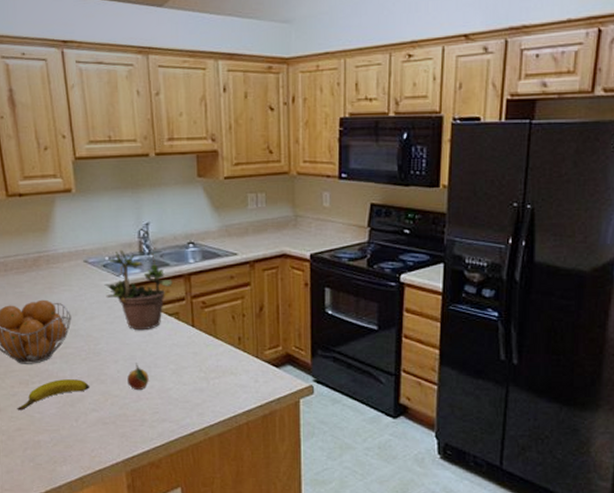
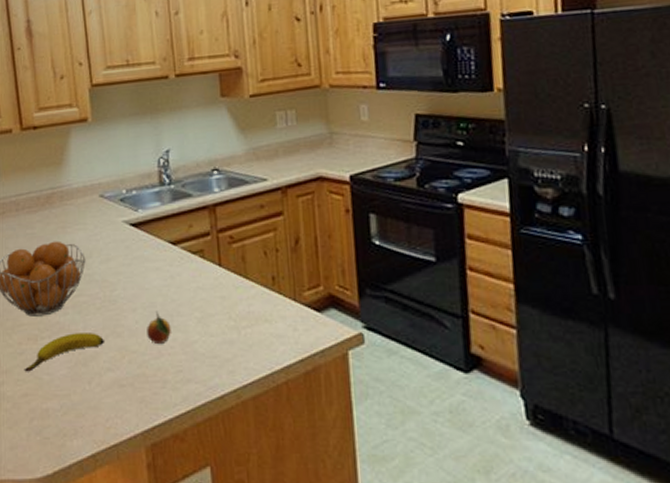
potted plant: present [106,247,173,331] -> none [123,176,196,273]

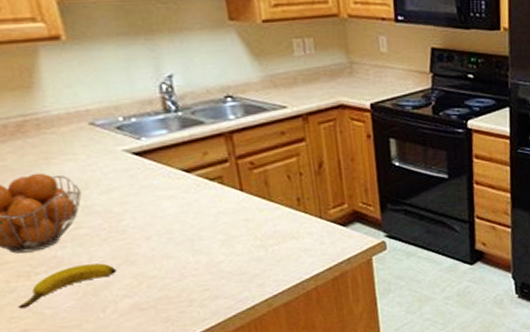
fruit: present [147,311,171,344] -> none [165,237,193,268]

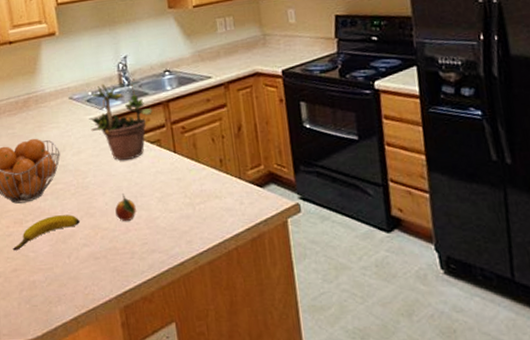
potted plant: none [123,103,211,201] -> present [91,78,152,161]
fruit: none [165,237,193,268] -> present [115,193,136,221]

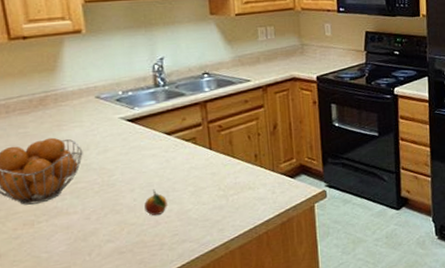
banana: present [12,214,80,251] -> none [20,212,103,253]
potted plant: present [91,78,152,161] -> none [120,79,189,159]

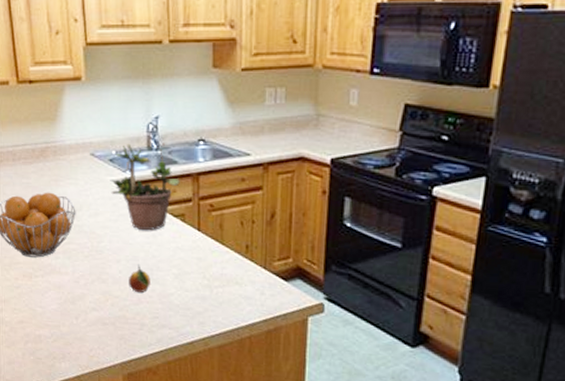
potted plant: none [120,79,189,159] -> present [111,143,180,231]

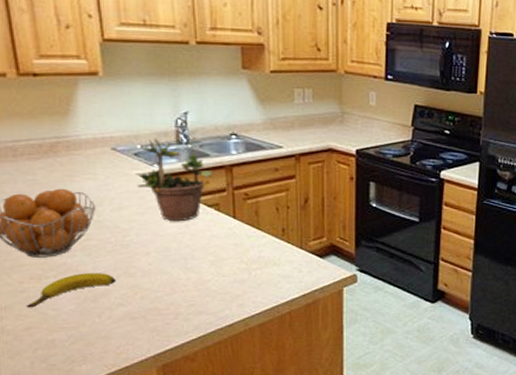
banana: none [20,275,90,304] -> present [26,273,115,308]
fruit: present [129,264,150,293] -> none [160,255,185,282]

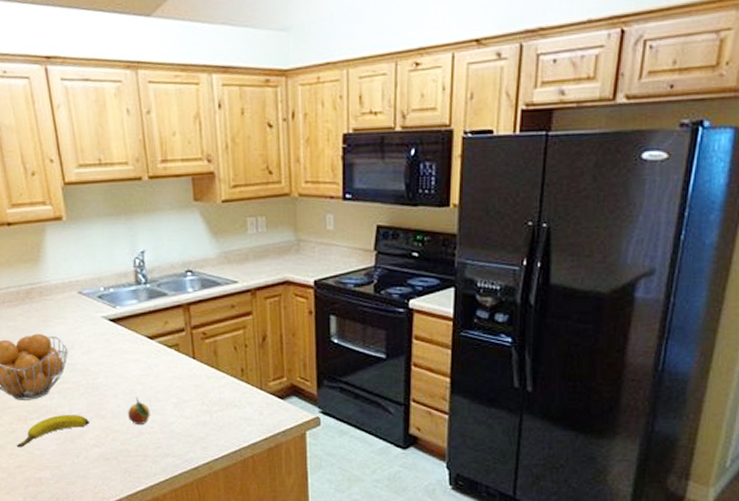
potted plant: present [137,137,213,222] -> none [102,276,171,364]
fruit: none [160,255,185,282] -> present [128,397,150,424]

